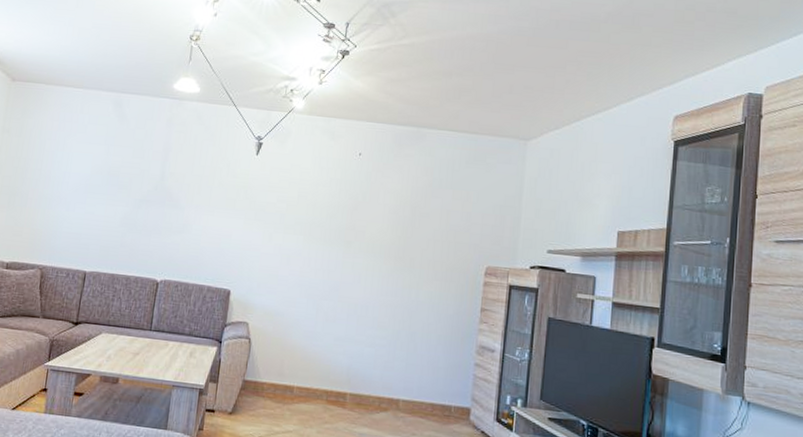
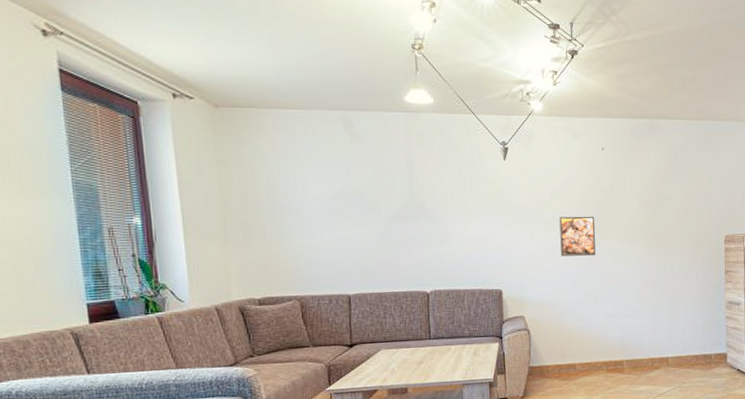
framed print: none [298,221,340,268] -> present [559,216,596,256]

